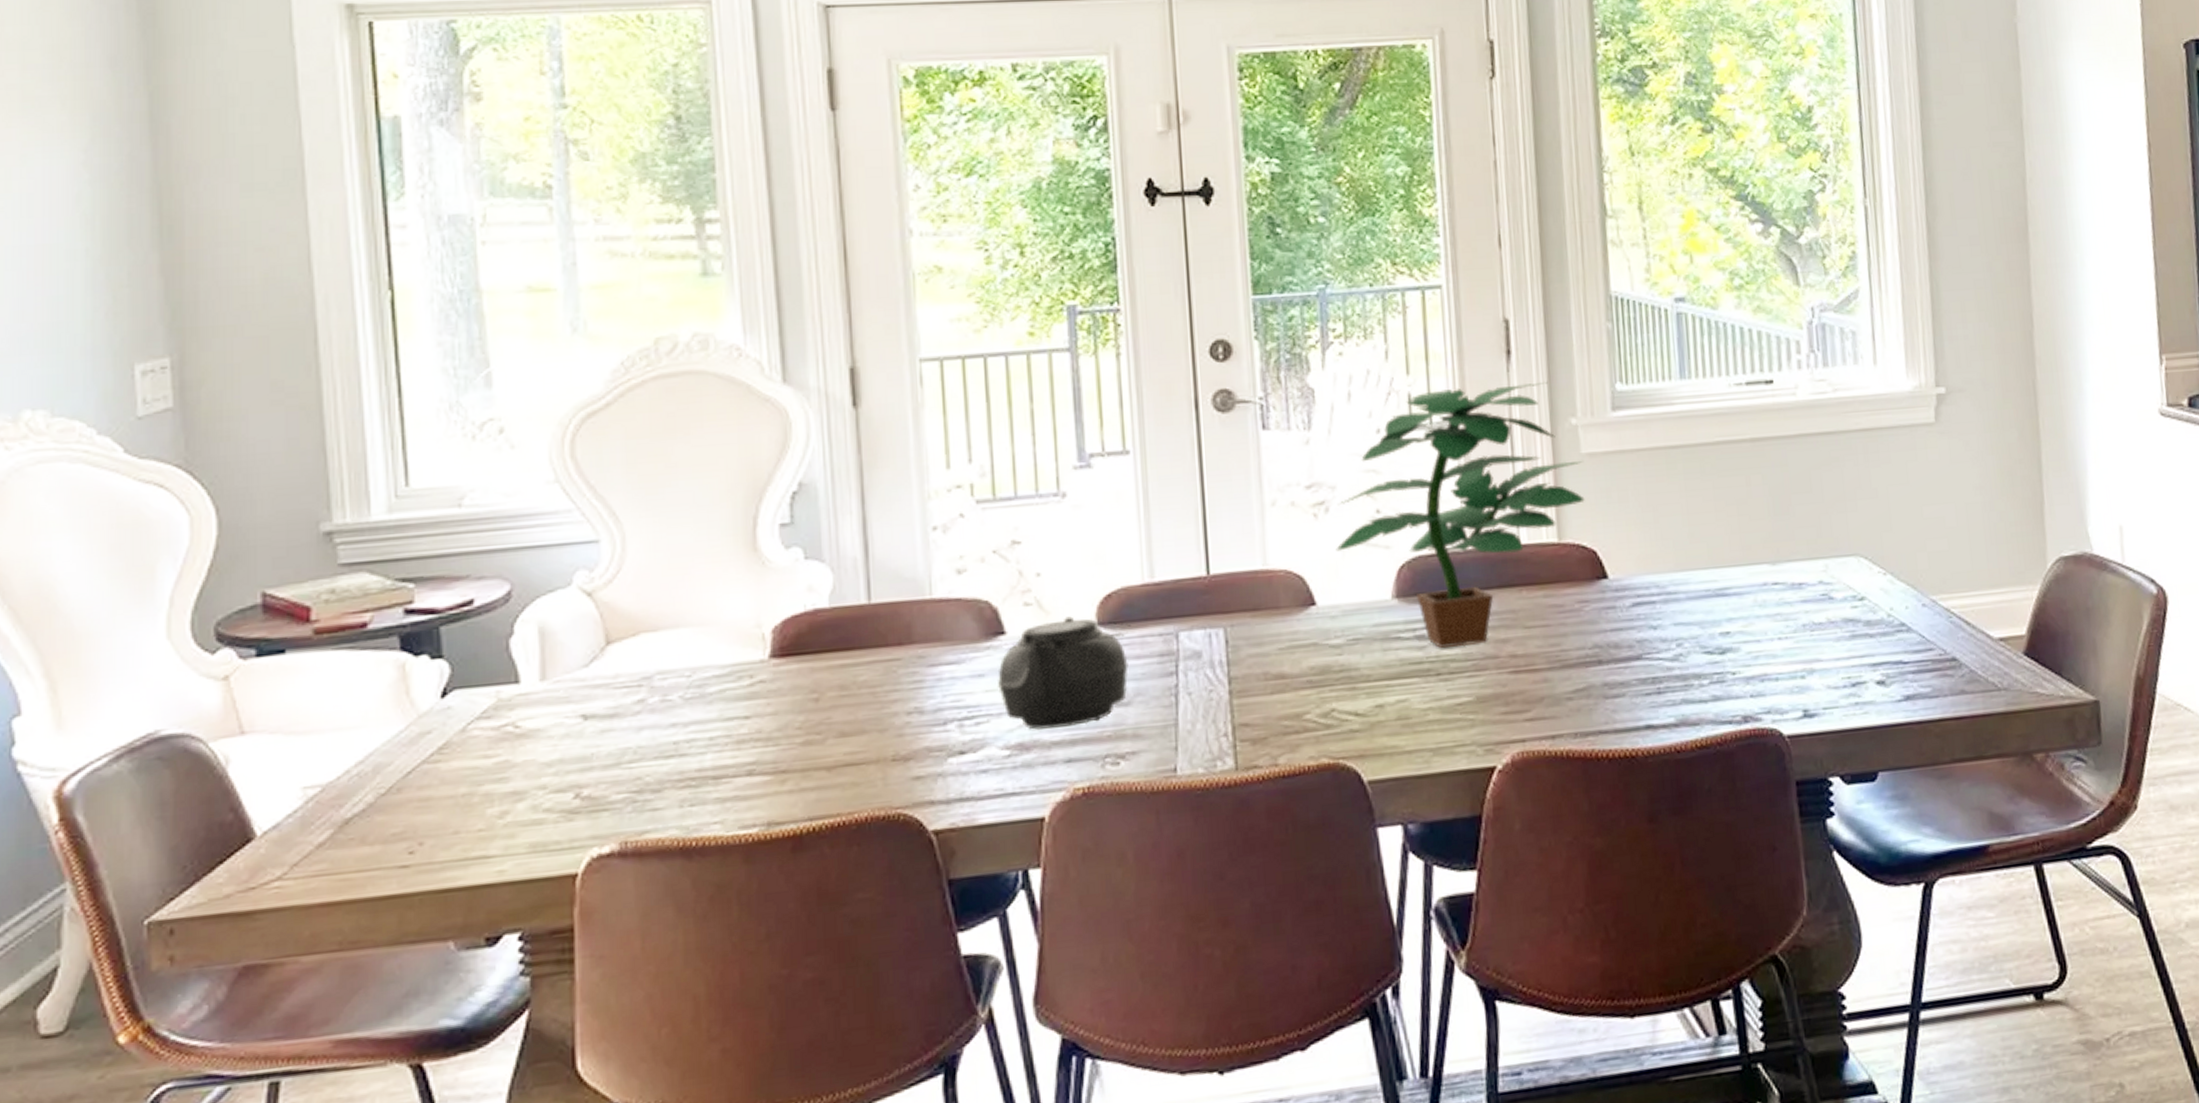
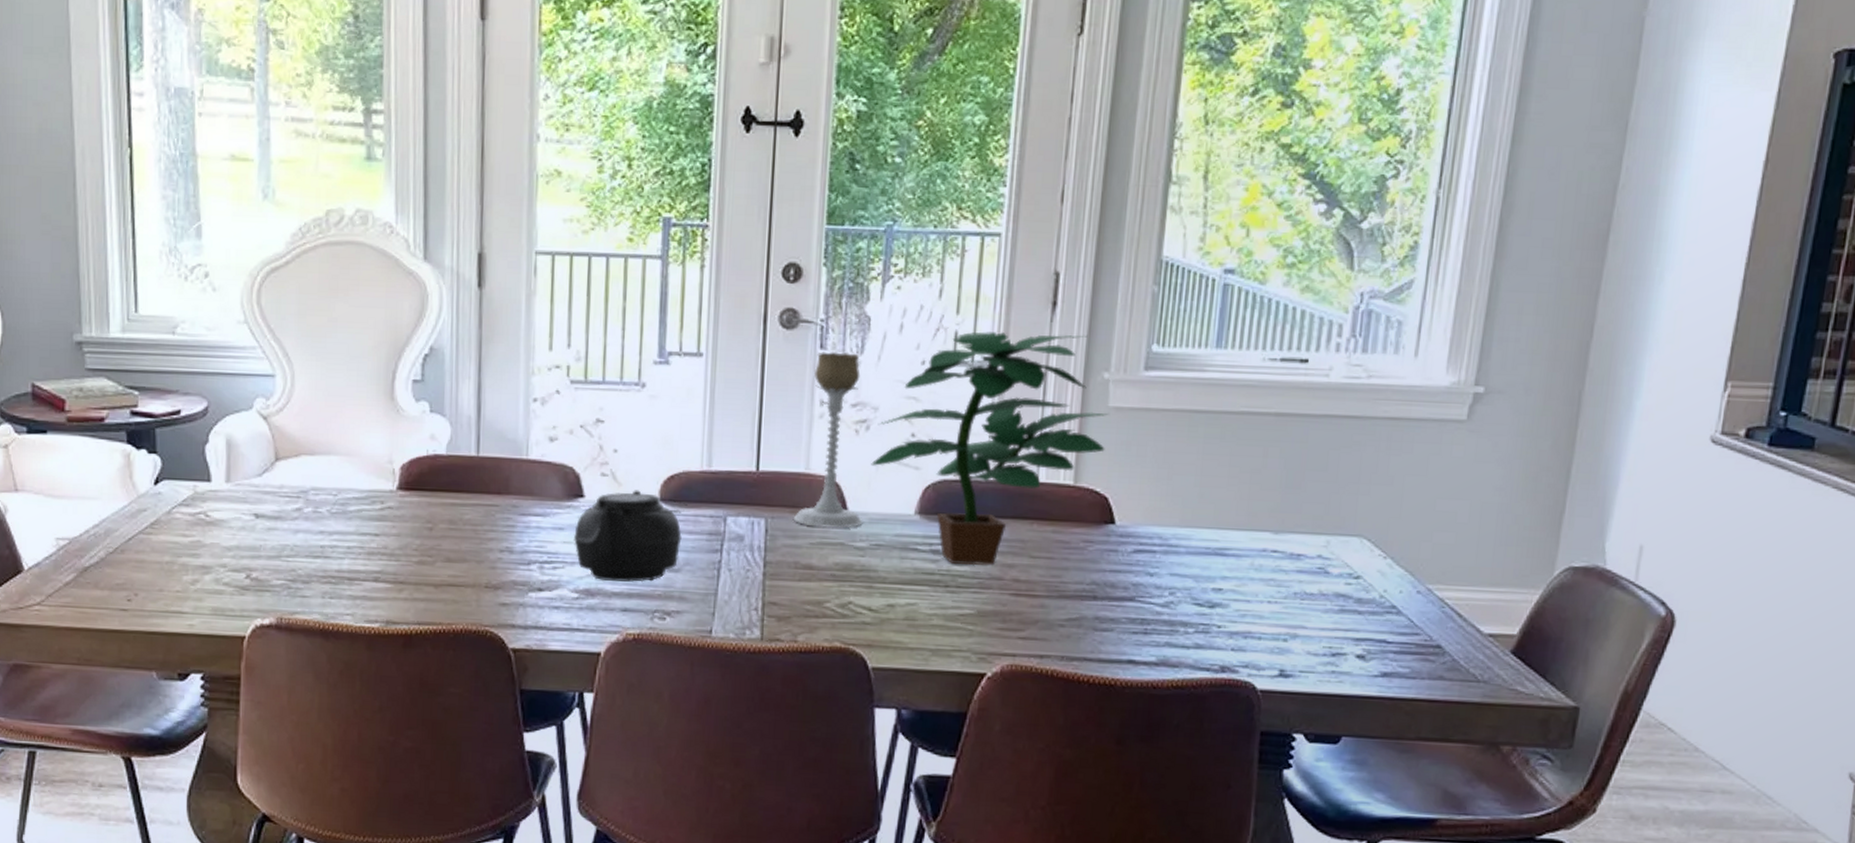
candle holder: none [1255,430,1336,629] -> present [793,351,863,528]

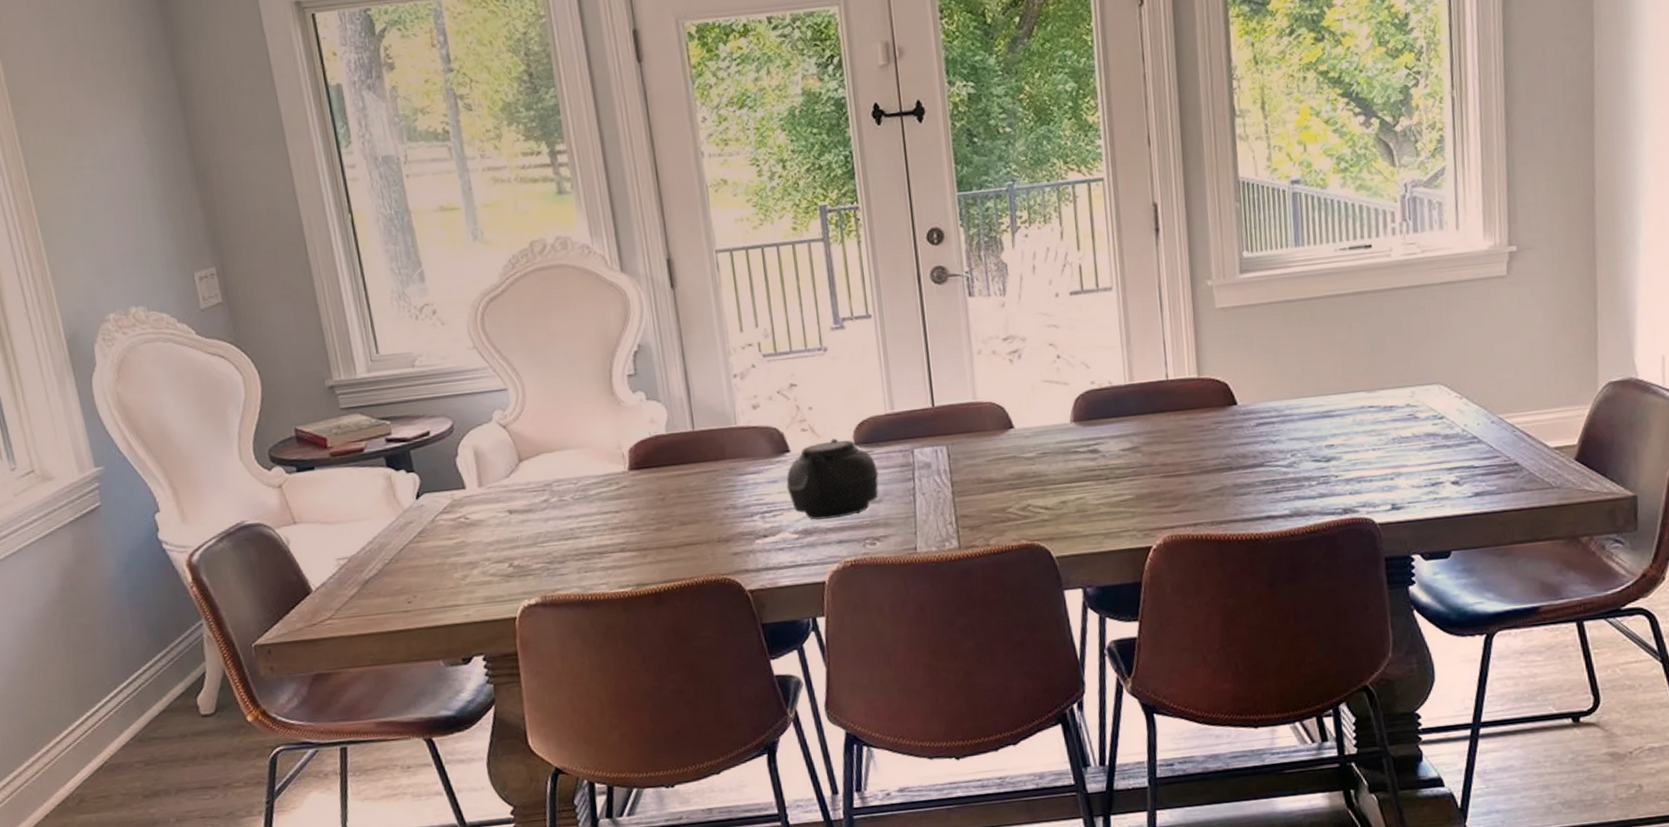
candle holder: present [793,351,863,528] -> none [967,295,1029,447]
potted plant: present [871,331,1109,566] -> none [1027,252,1219,459]

